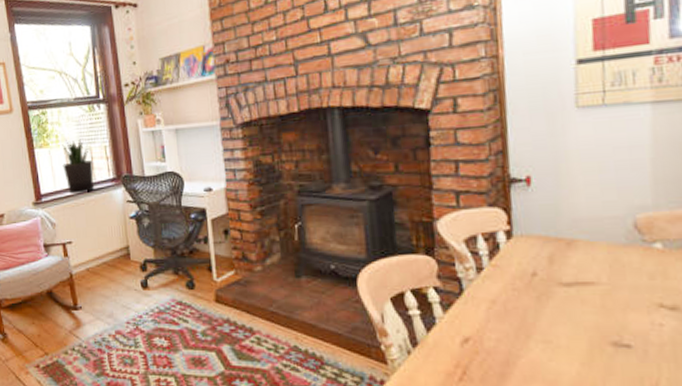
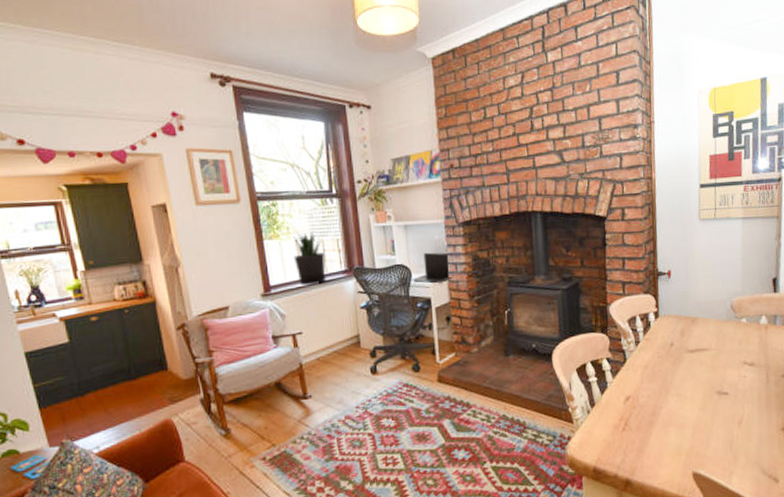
laptop computer: none [185,158,232,193] -> present [412,252,454,284]

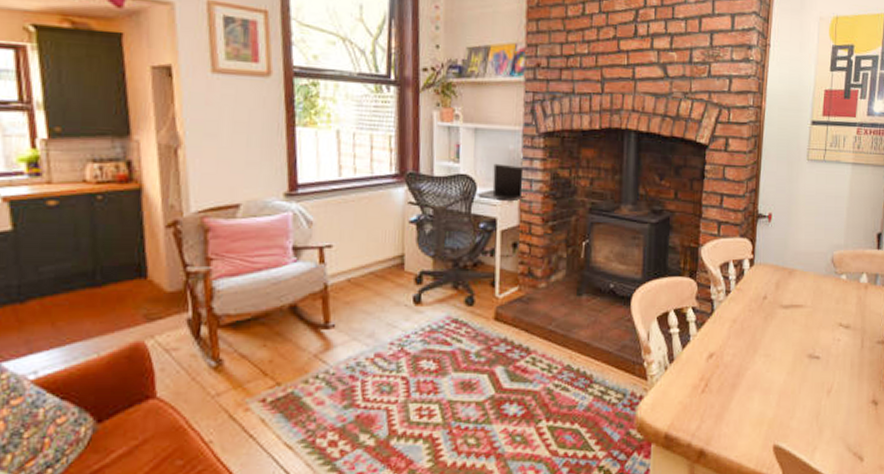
planter: present [293,232,327,286] -> none [332,121,372,189]

